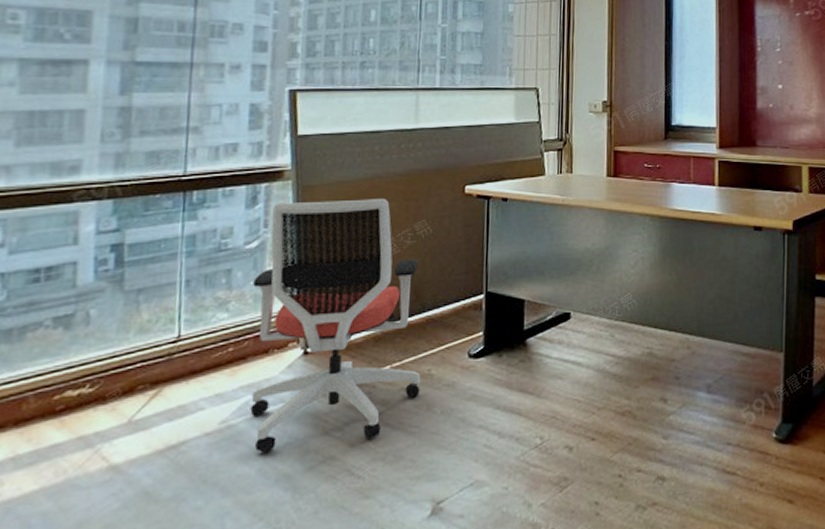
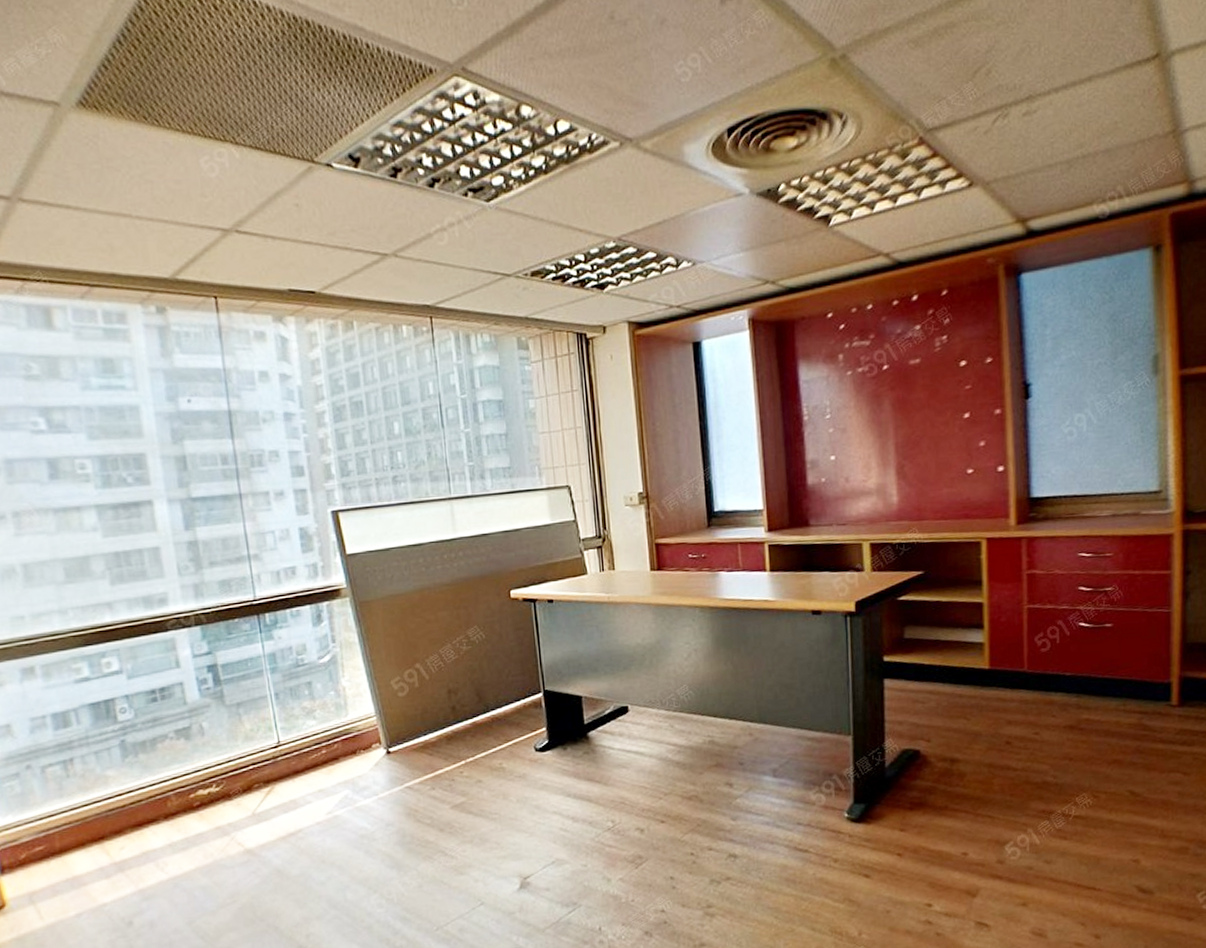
office chair: present [250,199,421,454] -> none [332,609,495,839]

